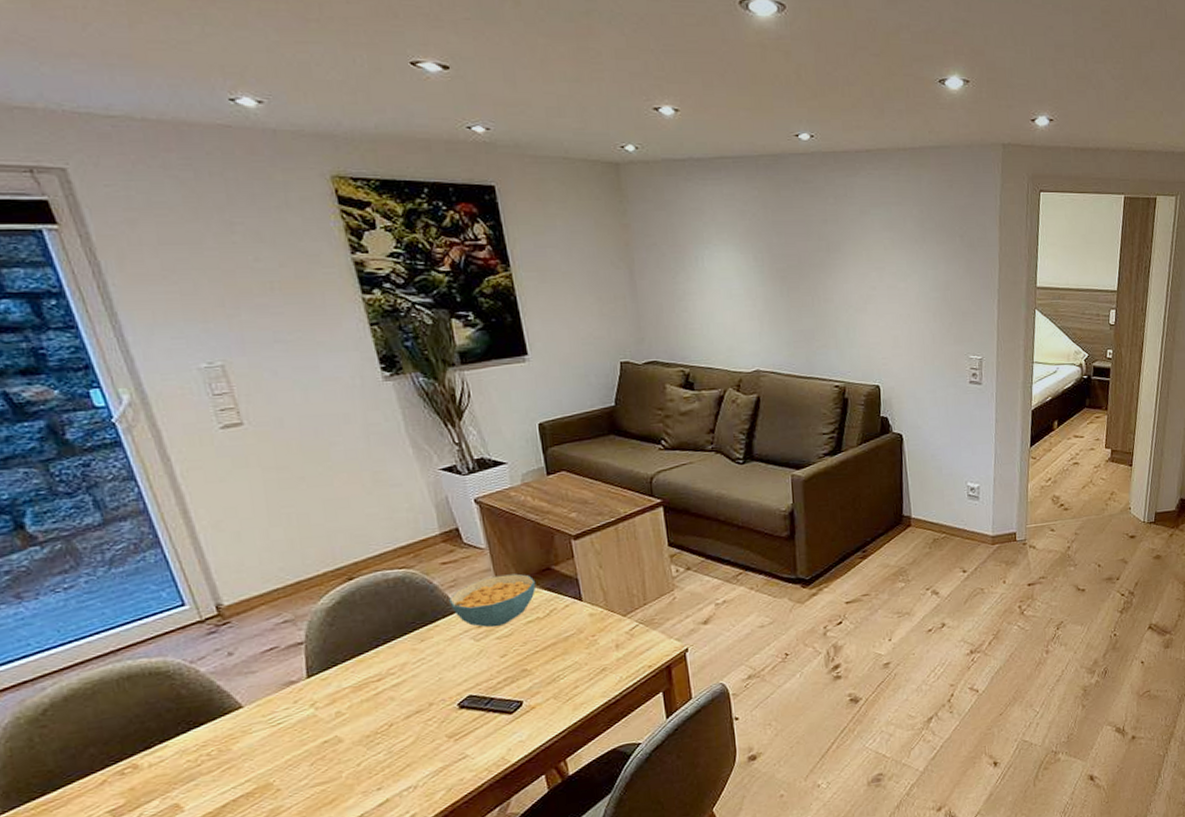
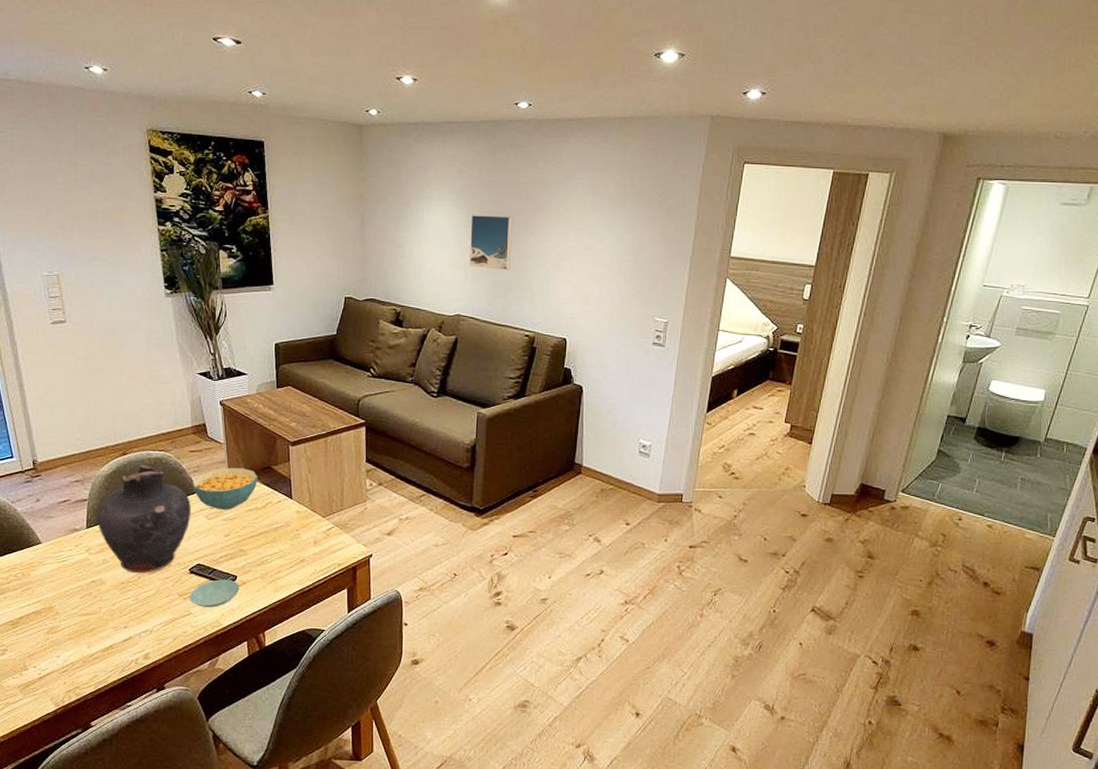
vase: none [319,589,453,722] -> present [96,465,191,574]
saucer: none [462,707,528,746] -> present [189,579,240,608]
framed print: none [759,258,810,318] -> present [470,215,513,270]

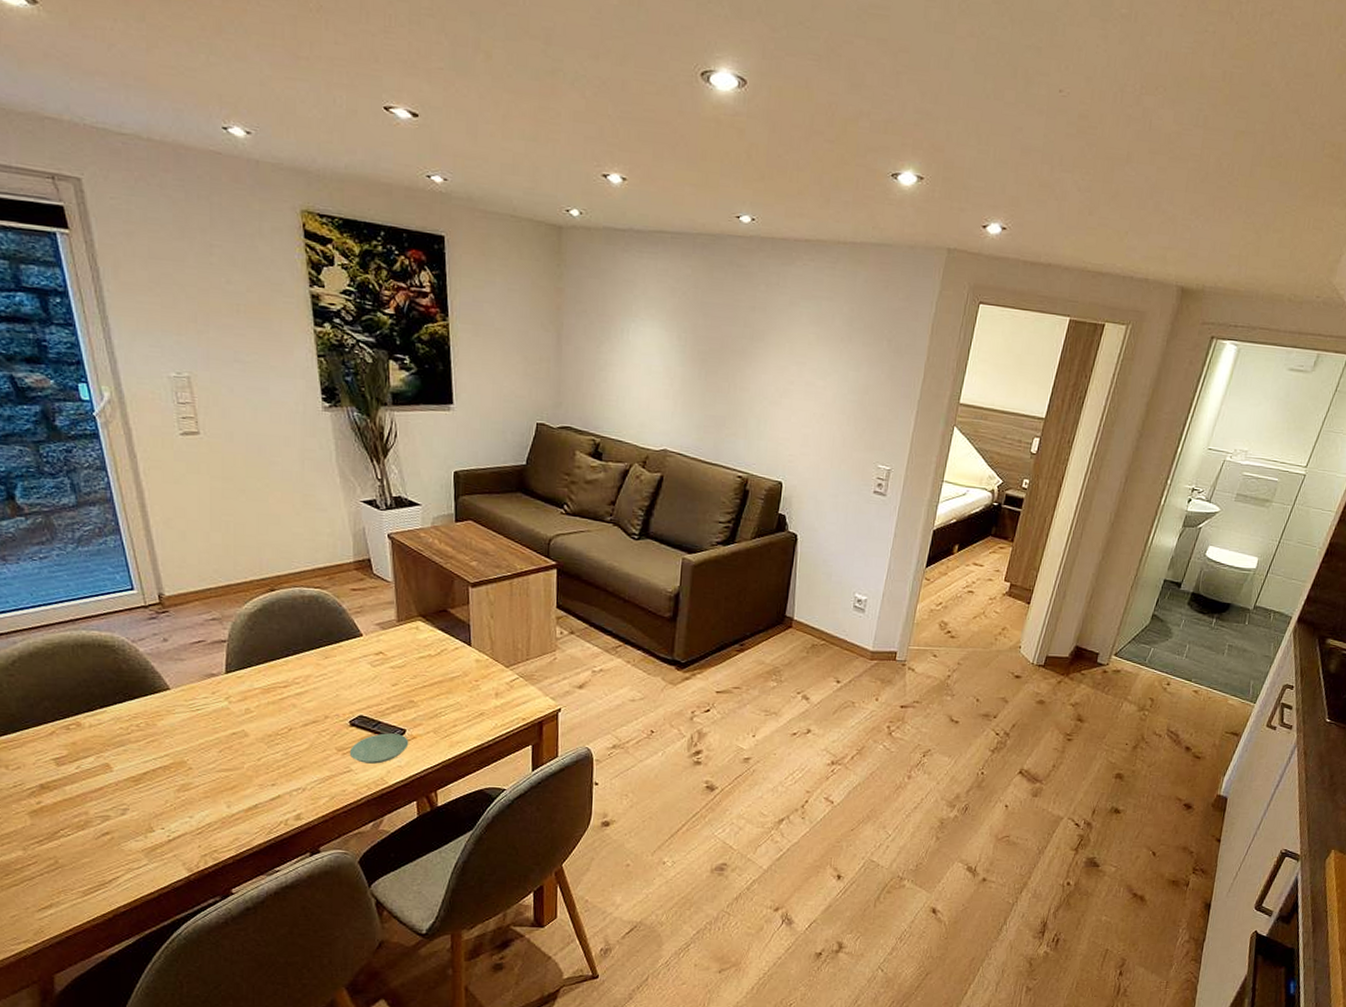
vase: present [96,465,191,574] -> none [237,603,352,726]
cereal bowl: present [192,467,258,510] -> none [354,609,432,657]
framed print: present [470,215,513,270] -> none [679,339,730,403]

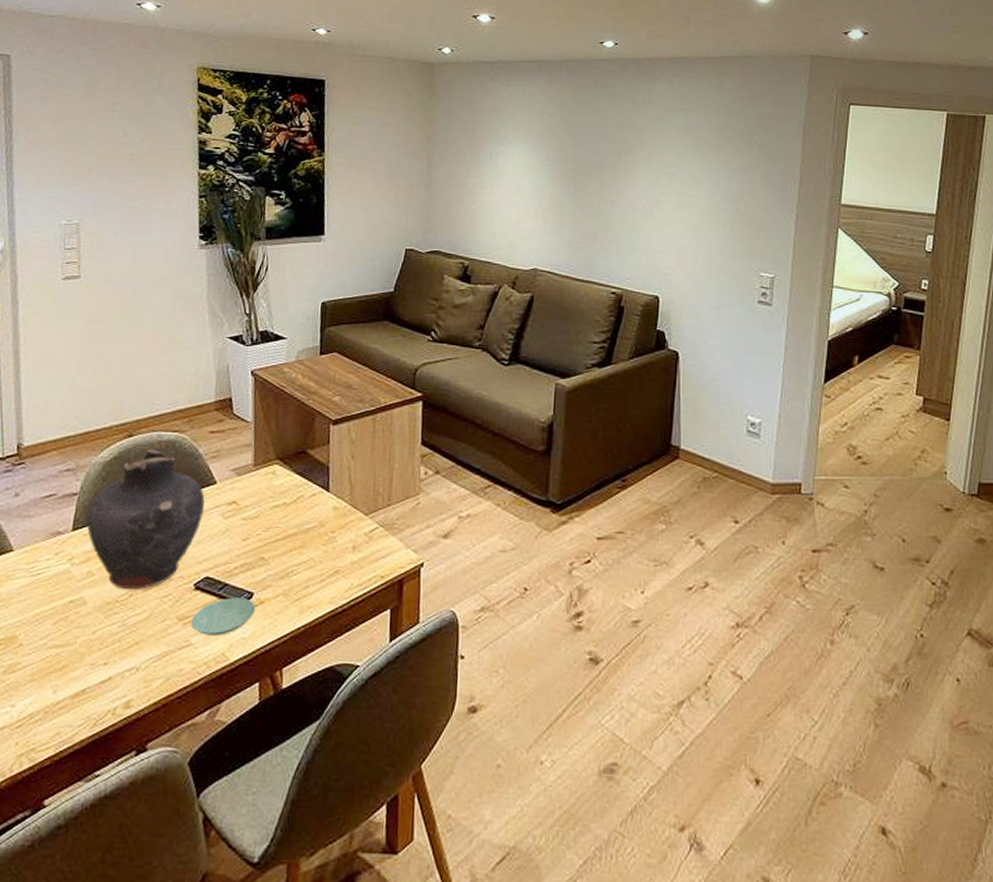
vase: none [237,603,352,726] -> present [86,450,205,591]

